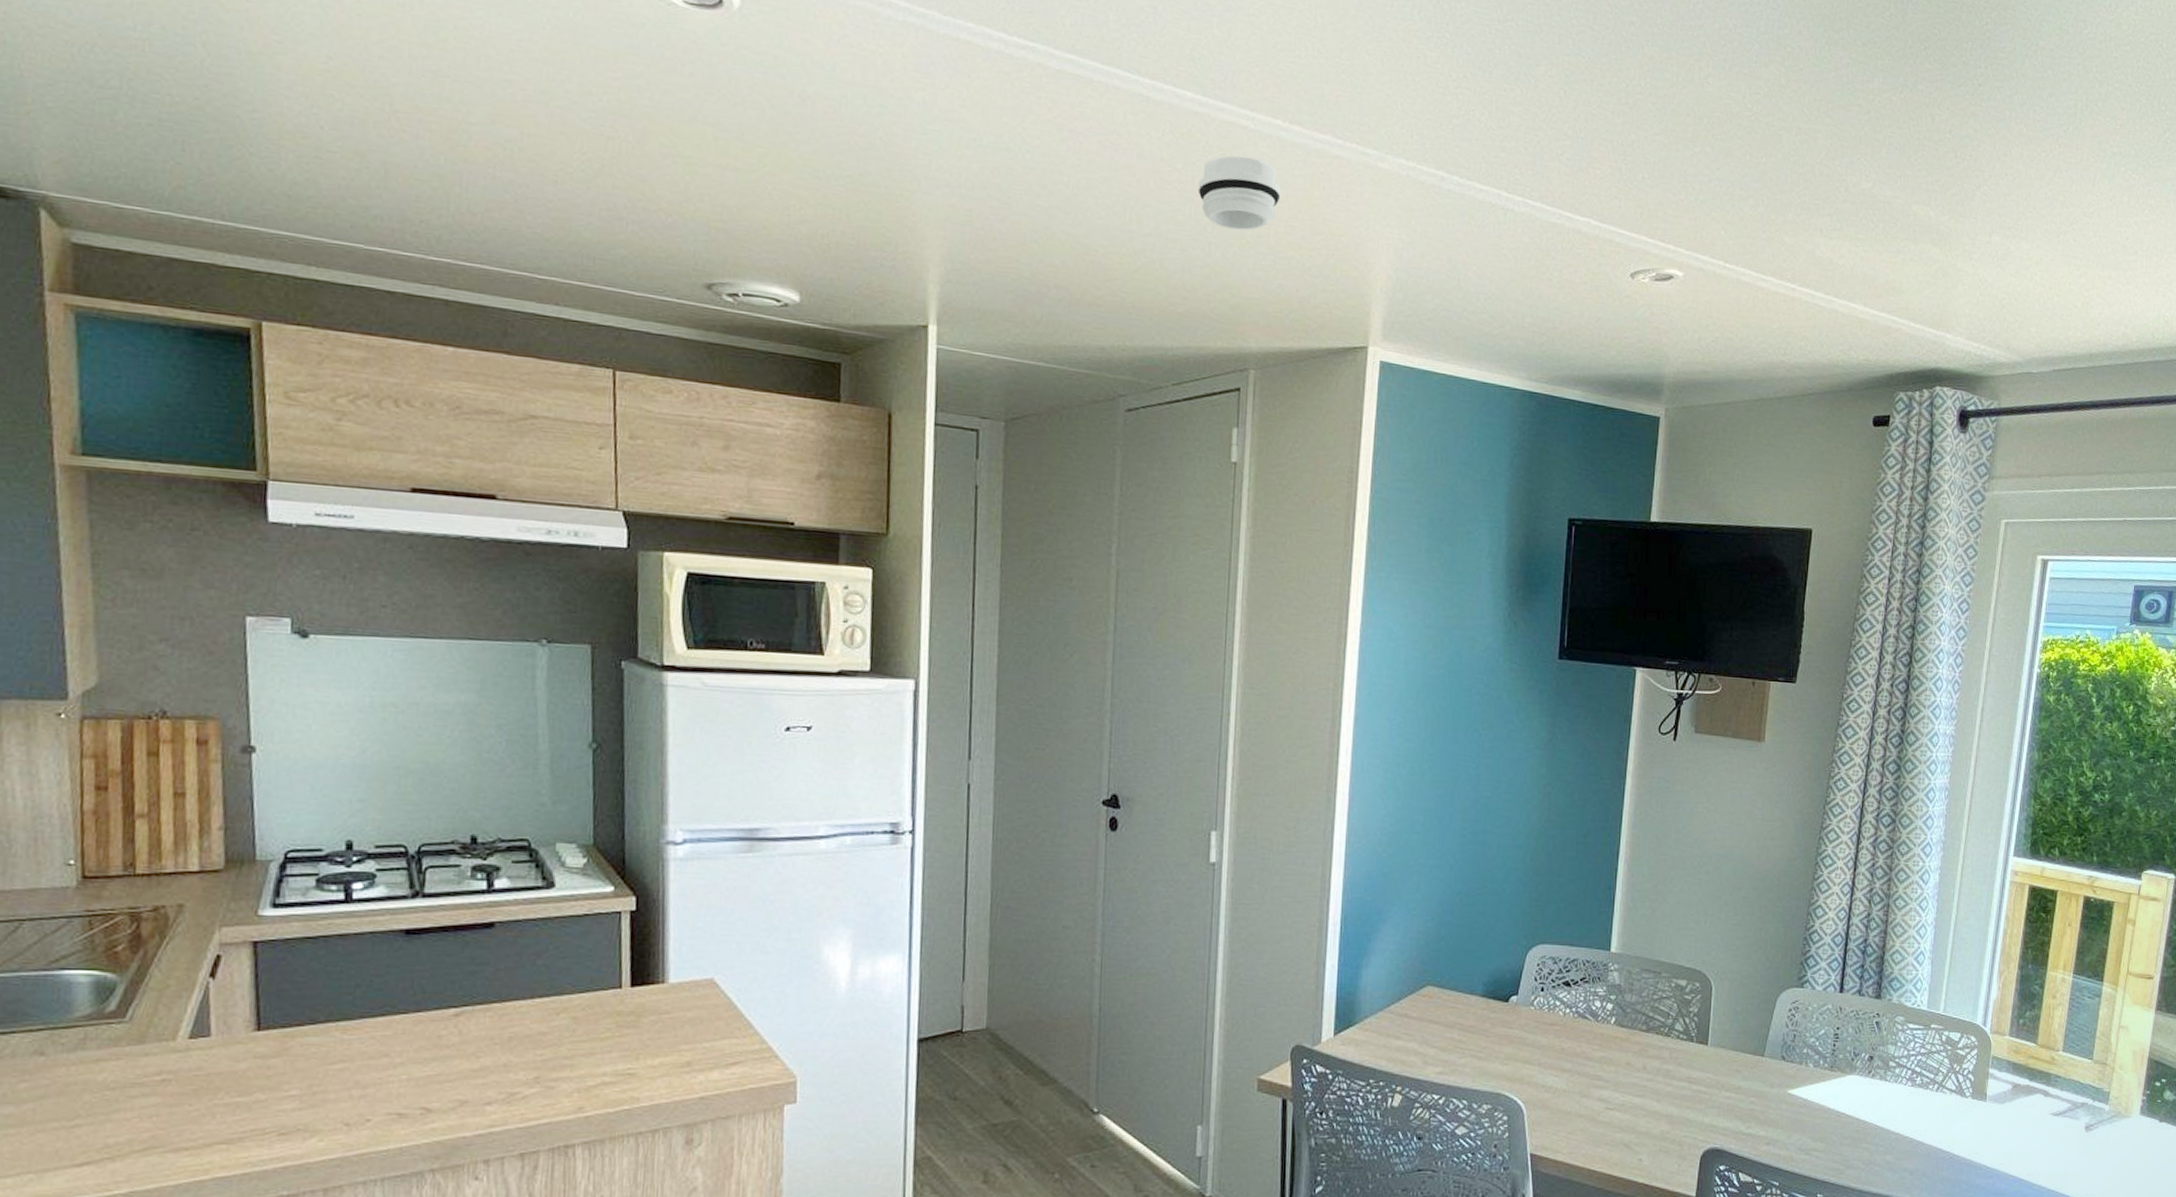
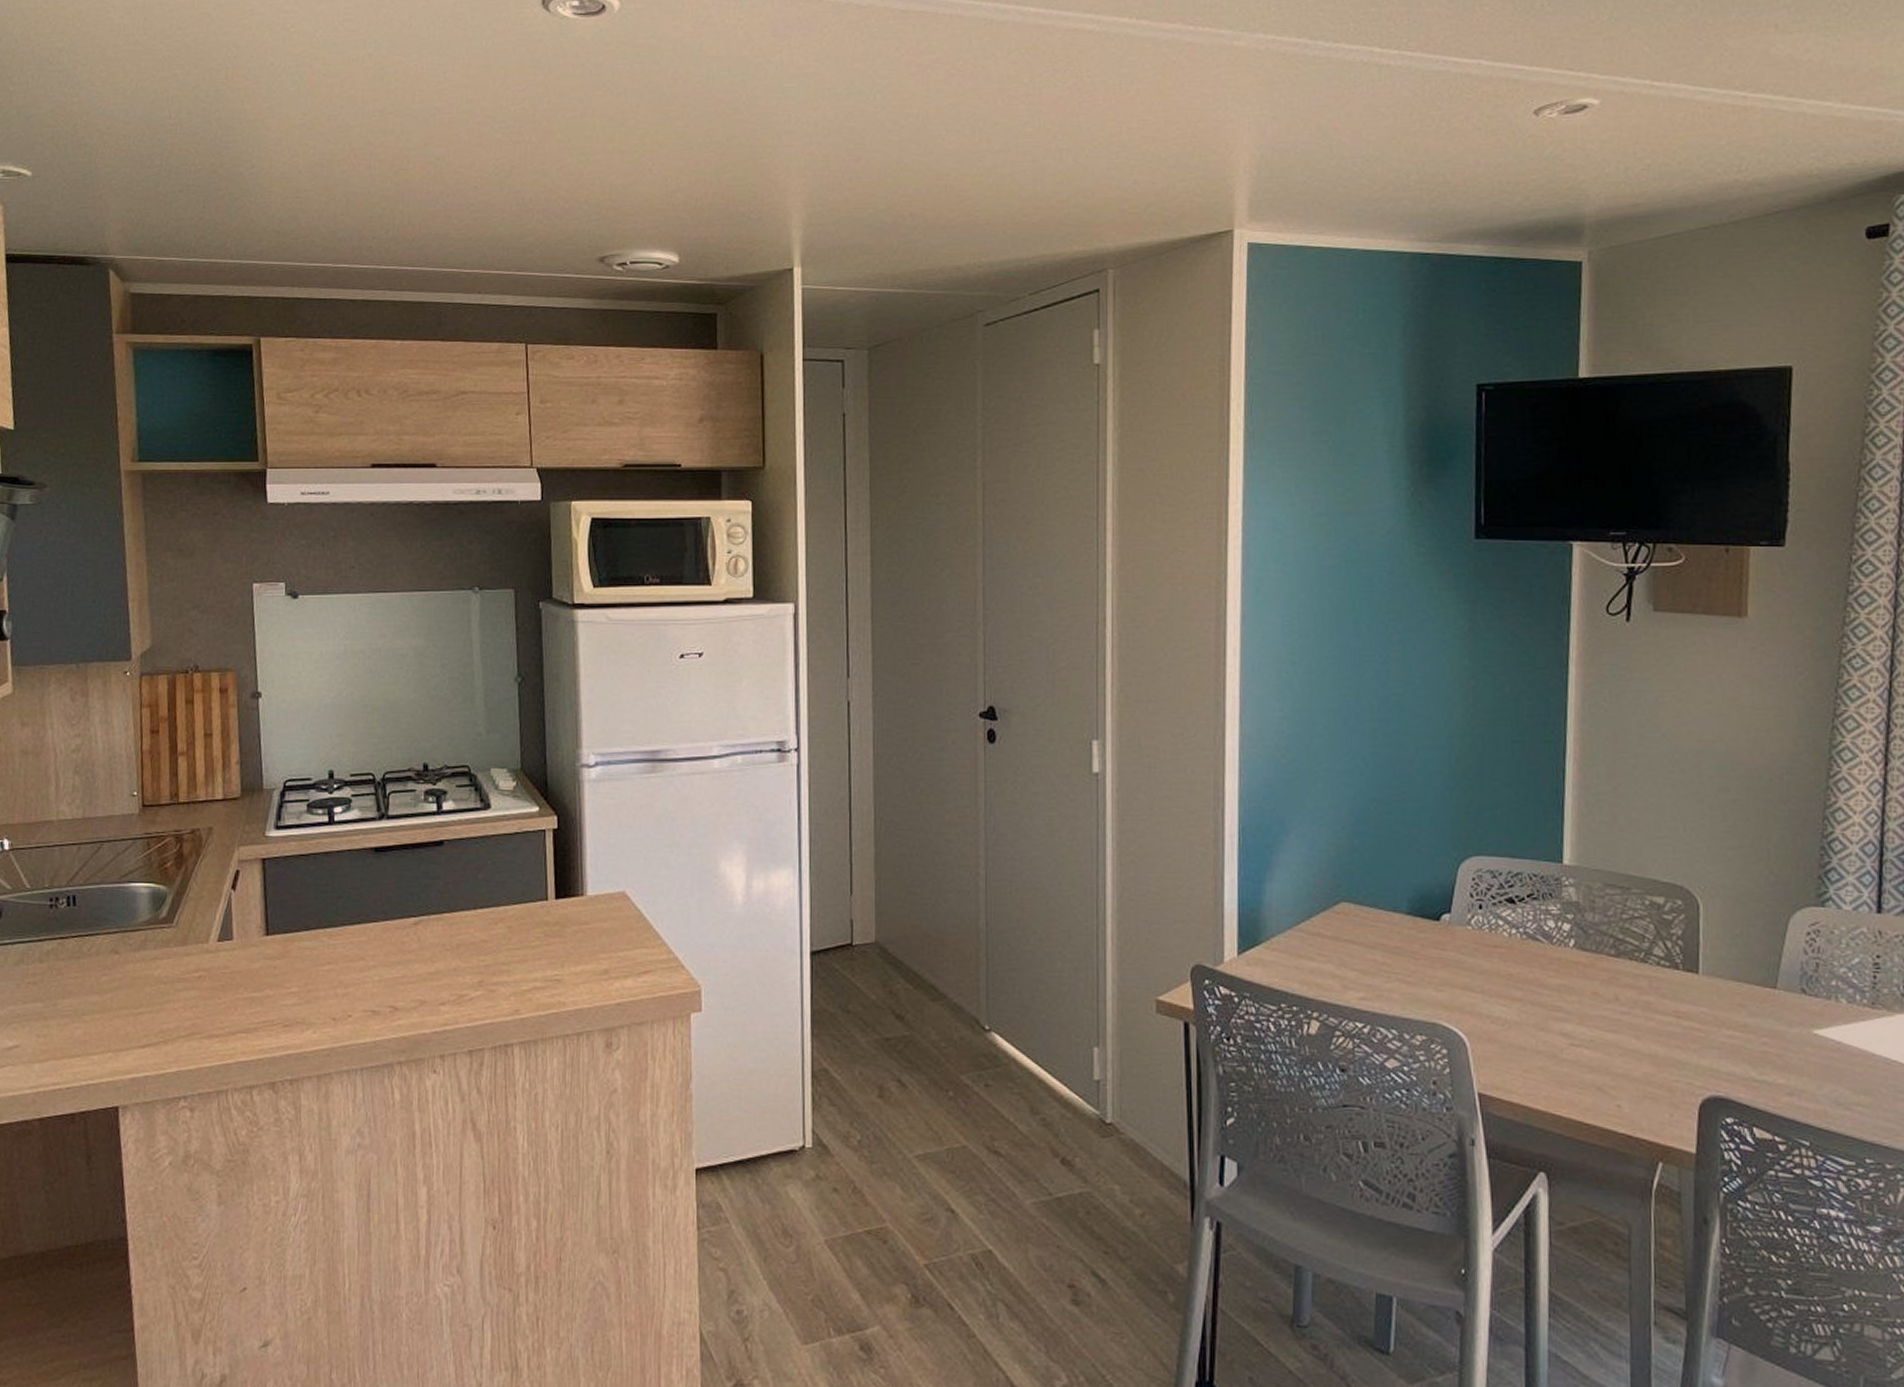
smoke detector: present [1198,156,1281,231] -> none [1046,59,1132,134]

